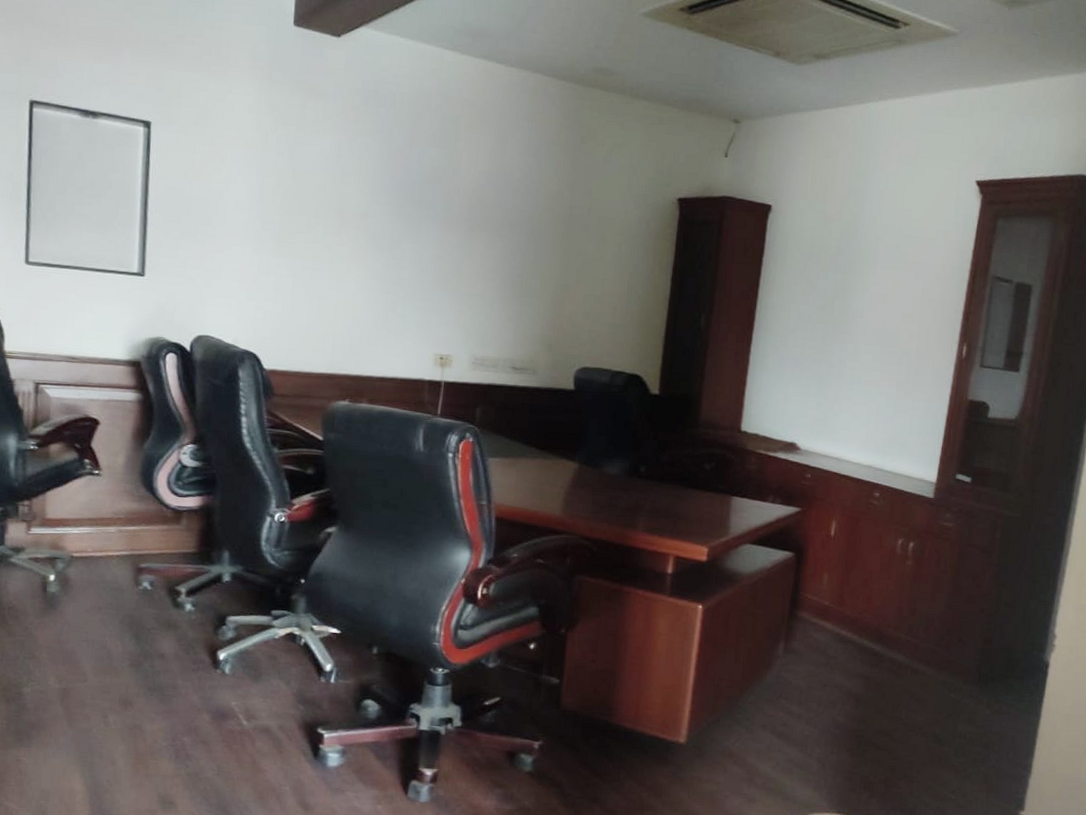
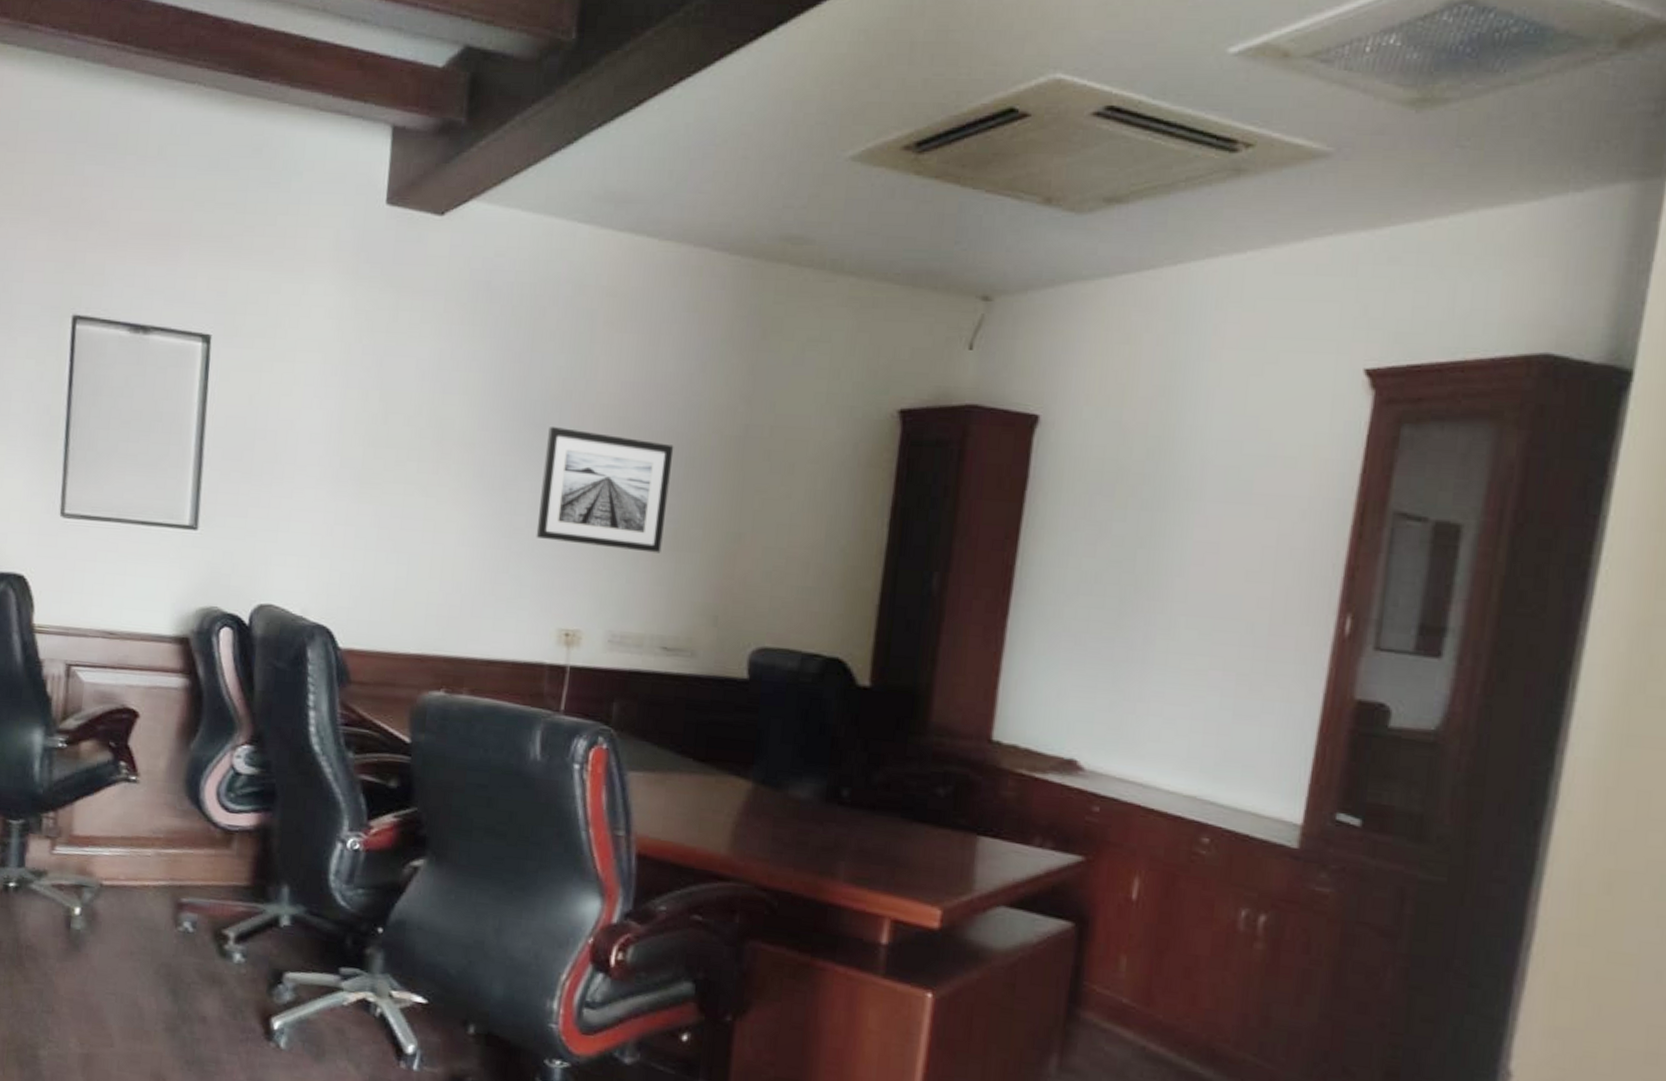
wall art: none [416,203,519,299] -> present [536,427,674,553]

